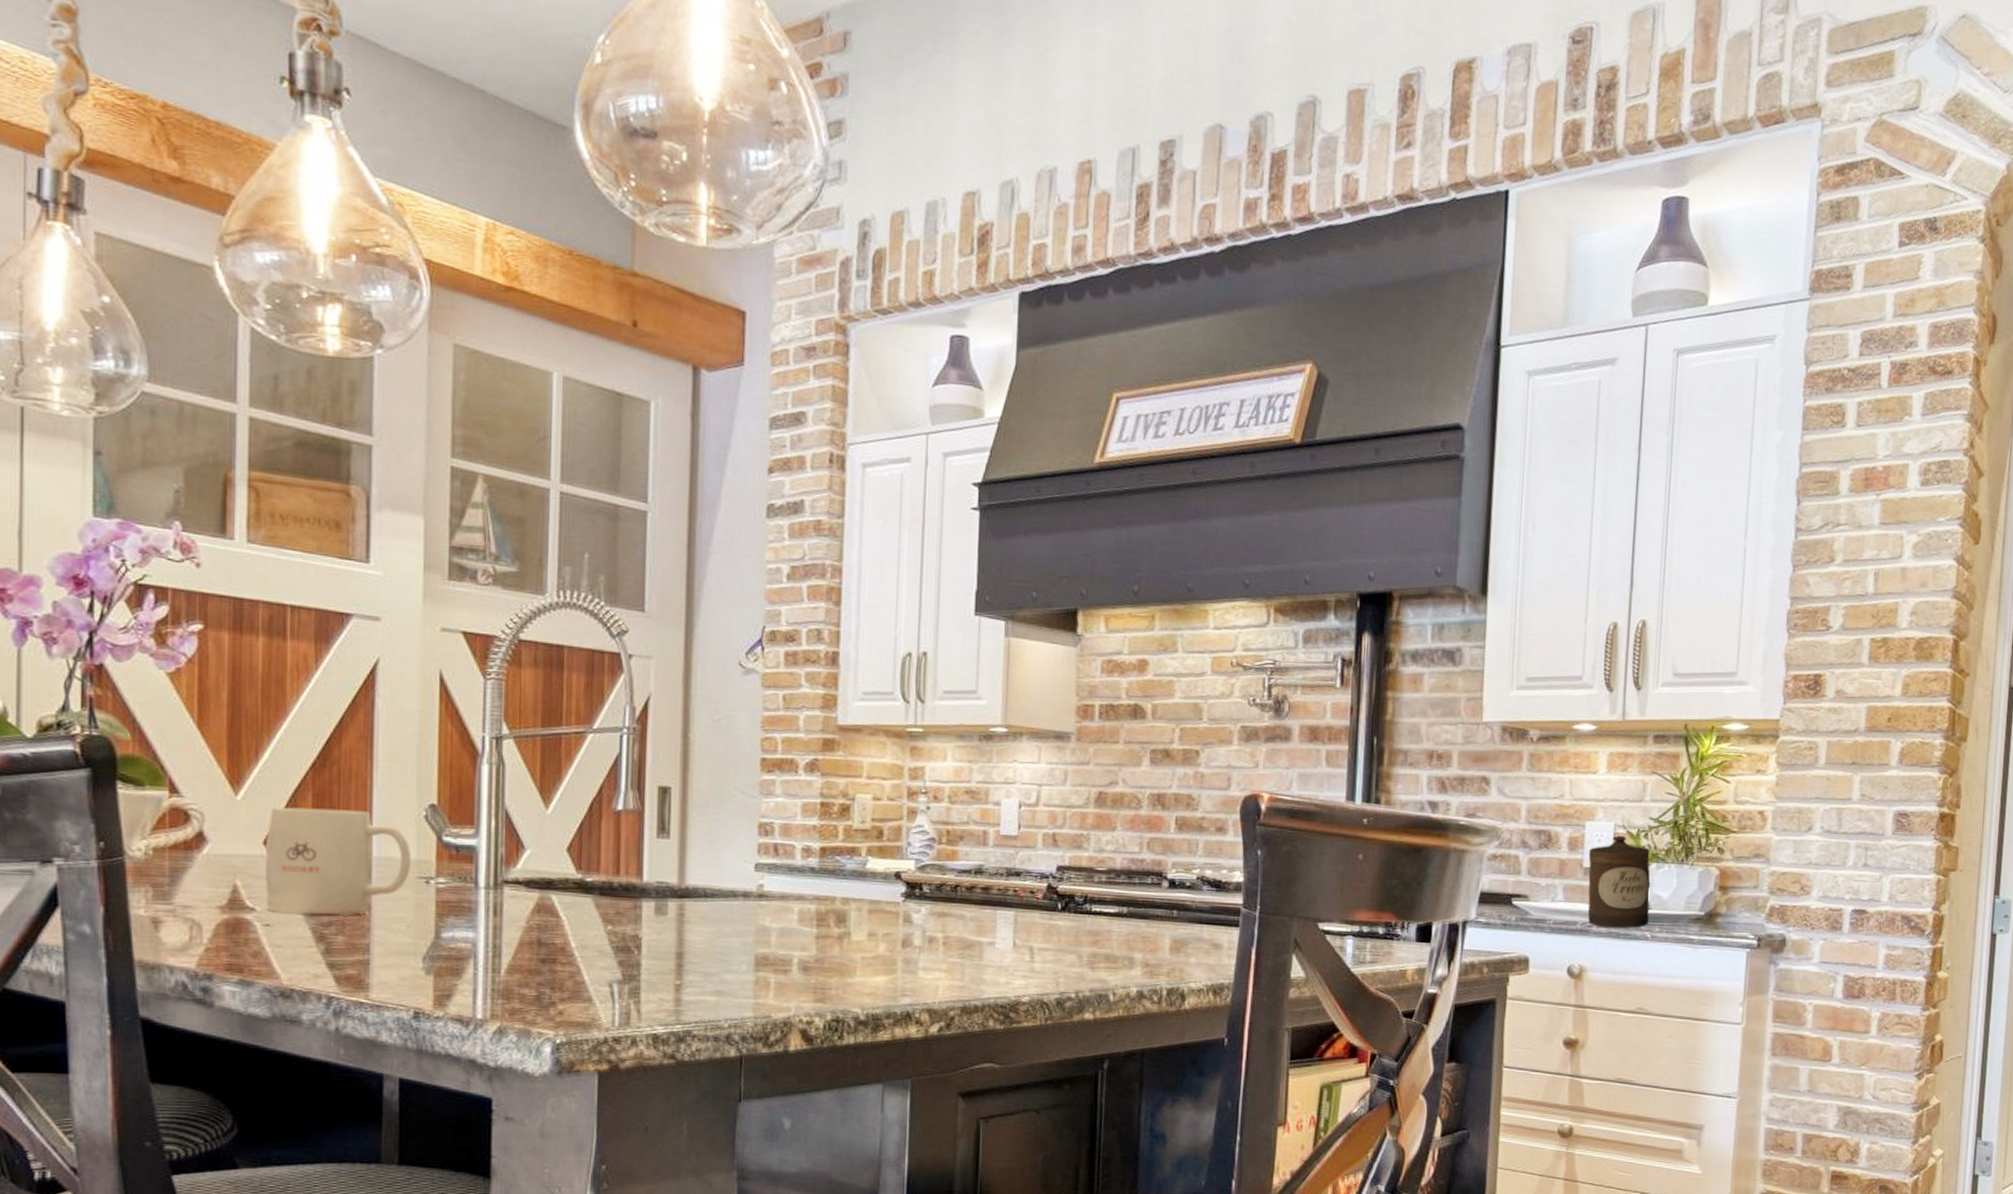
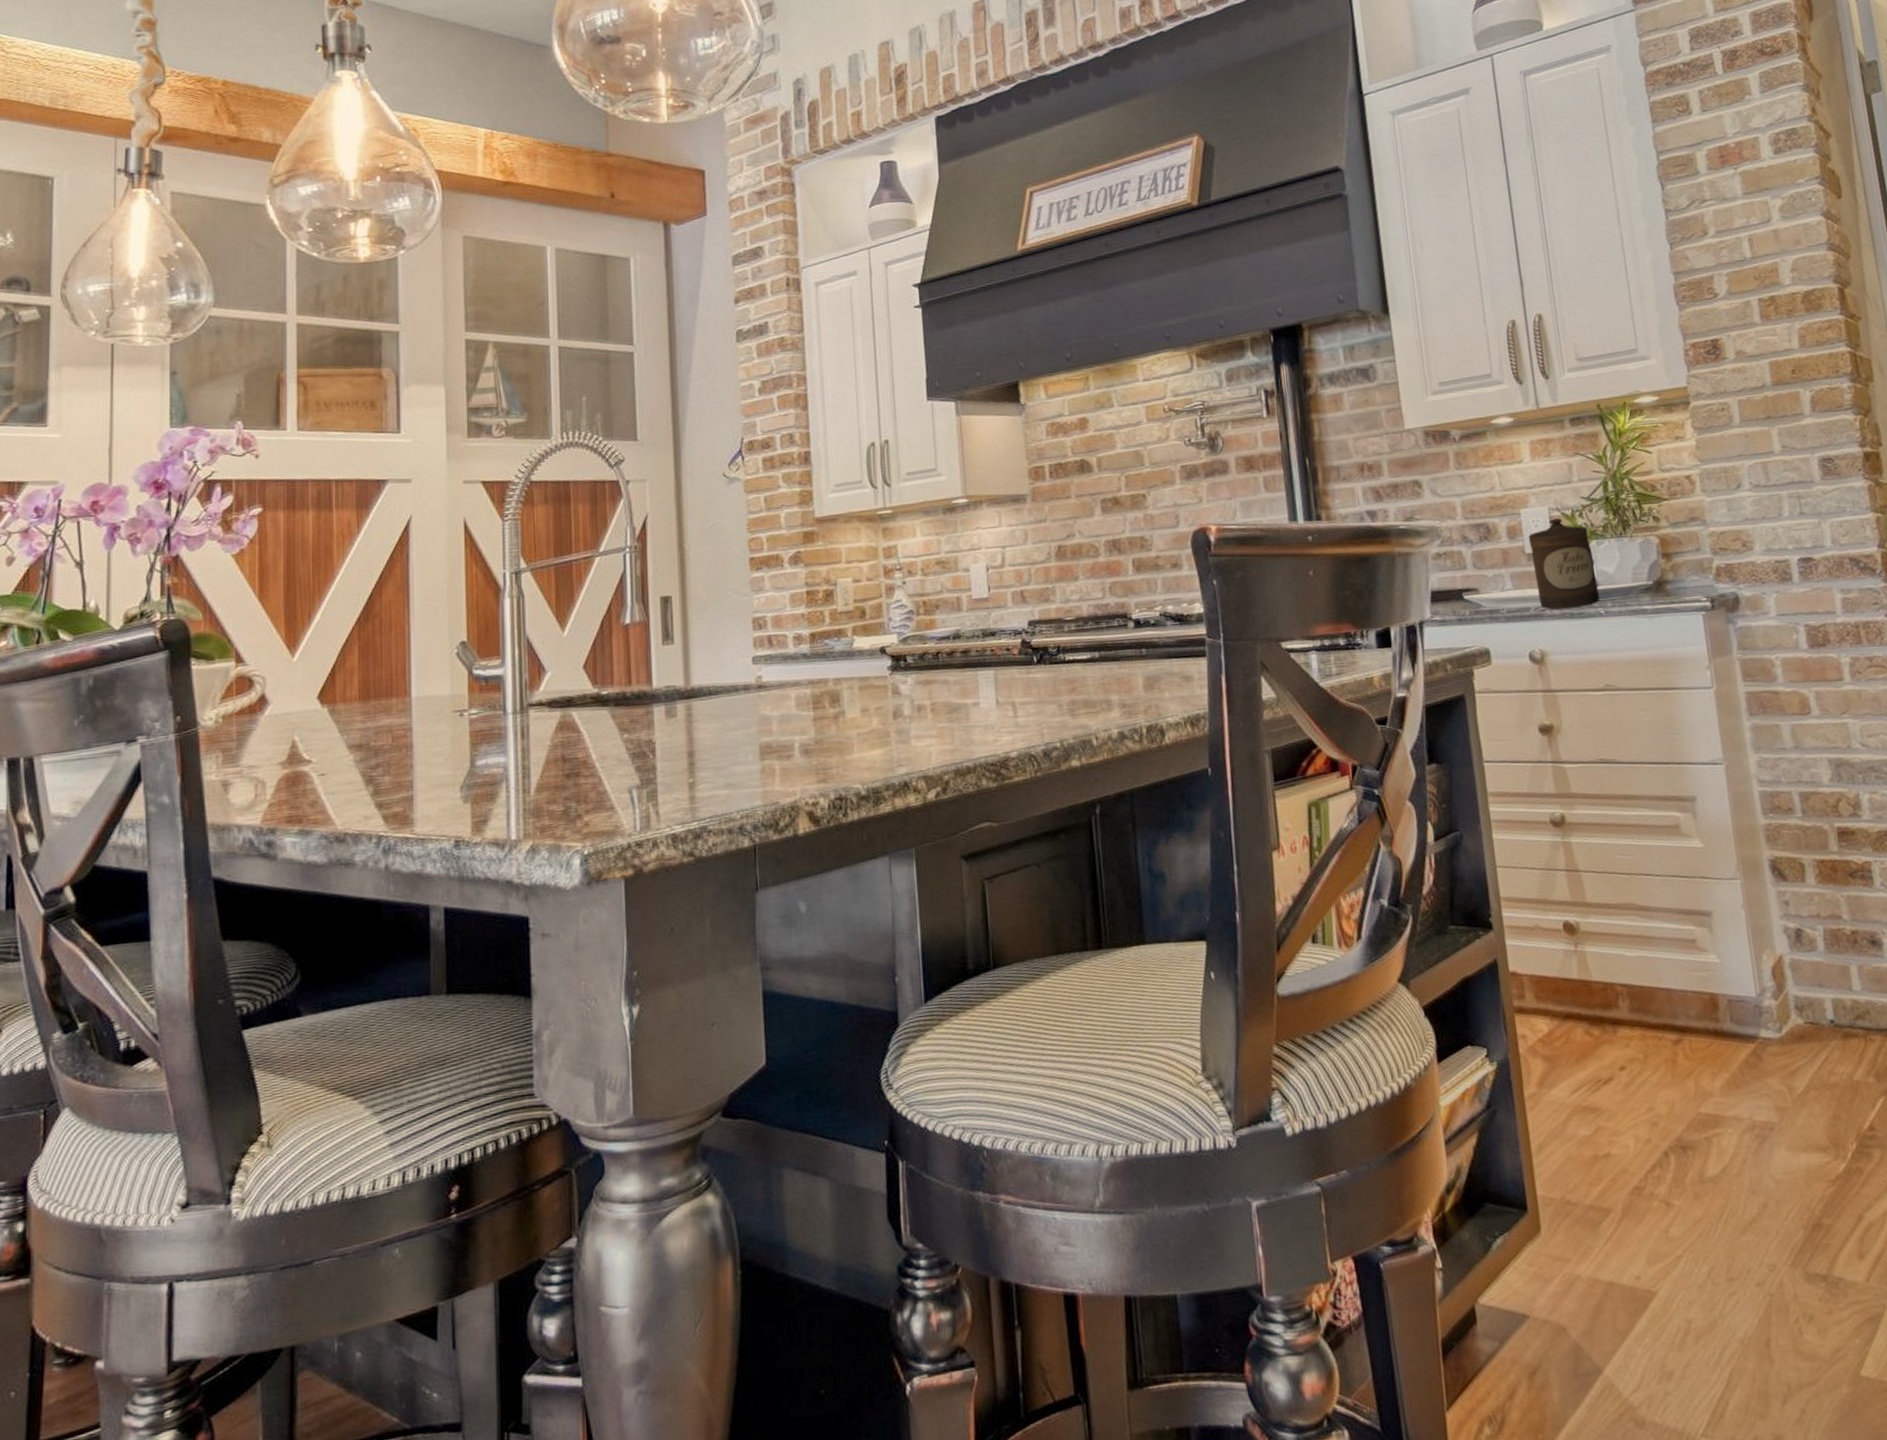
mug: present [264,806,412,915] -> none [318,655,447,762]

